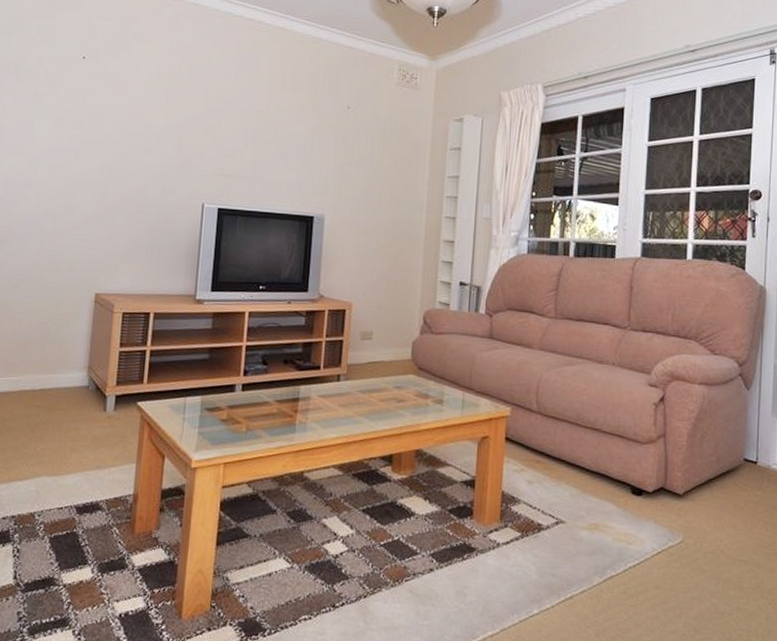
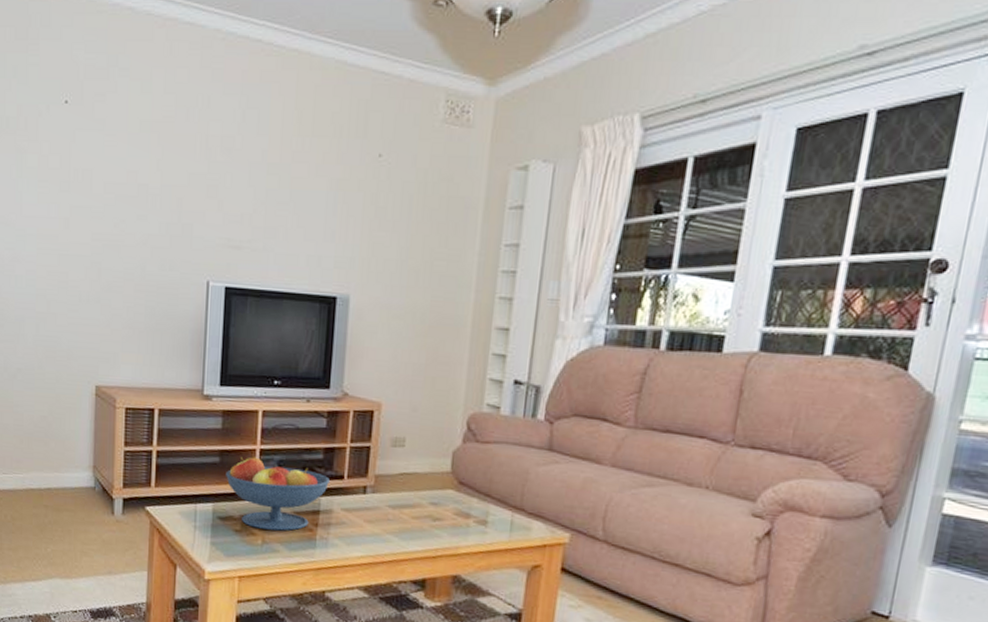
fruit bowl: none [214,352,309,418] -> present [226,457,331,531]

